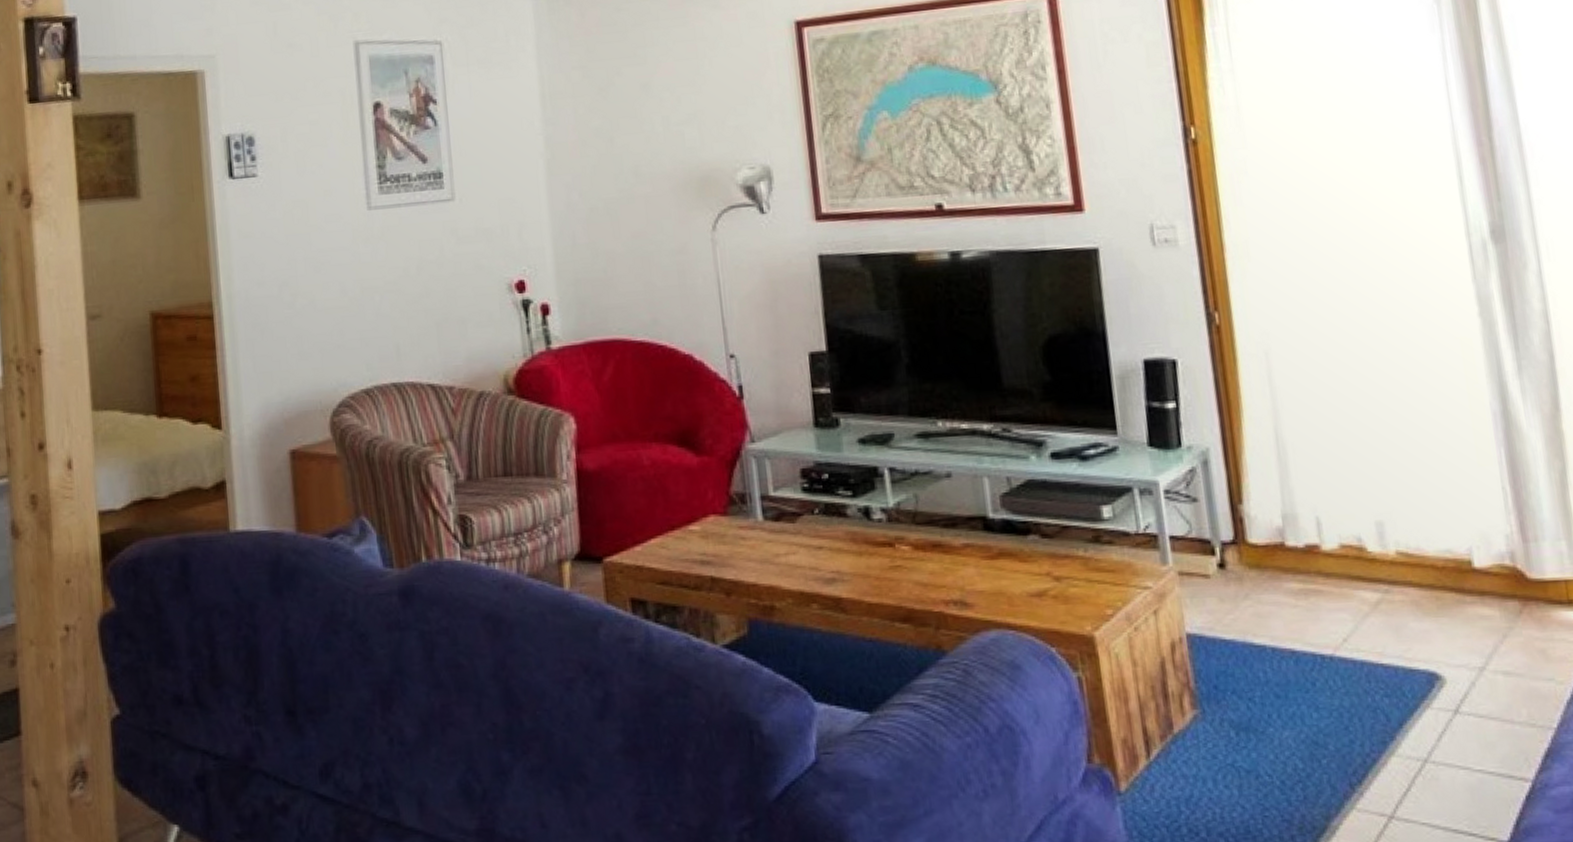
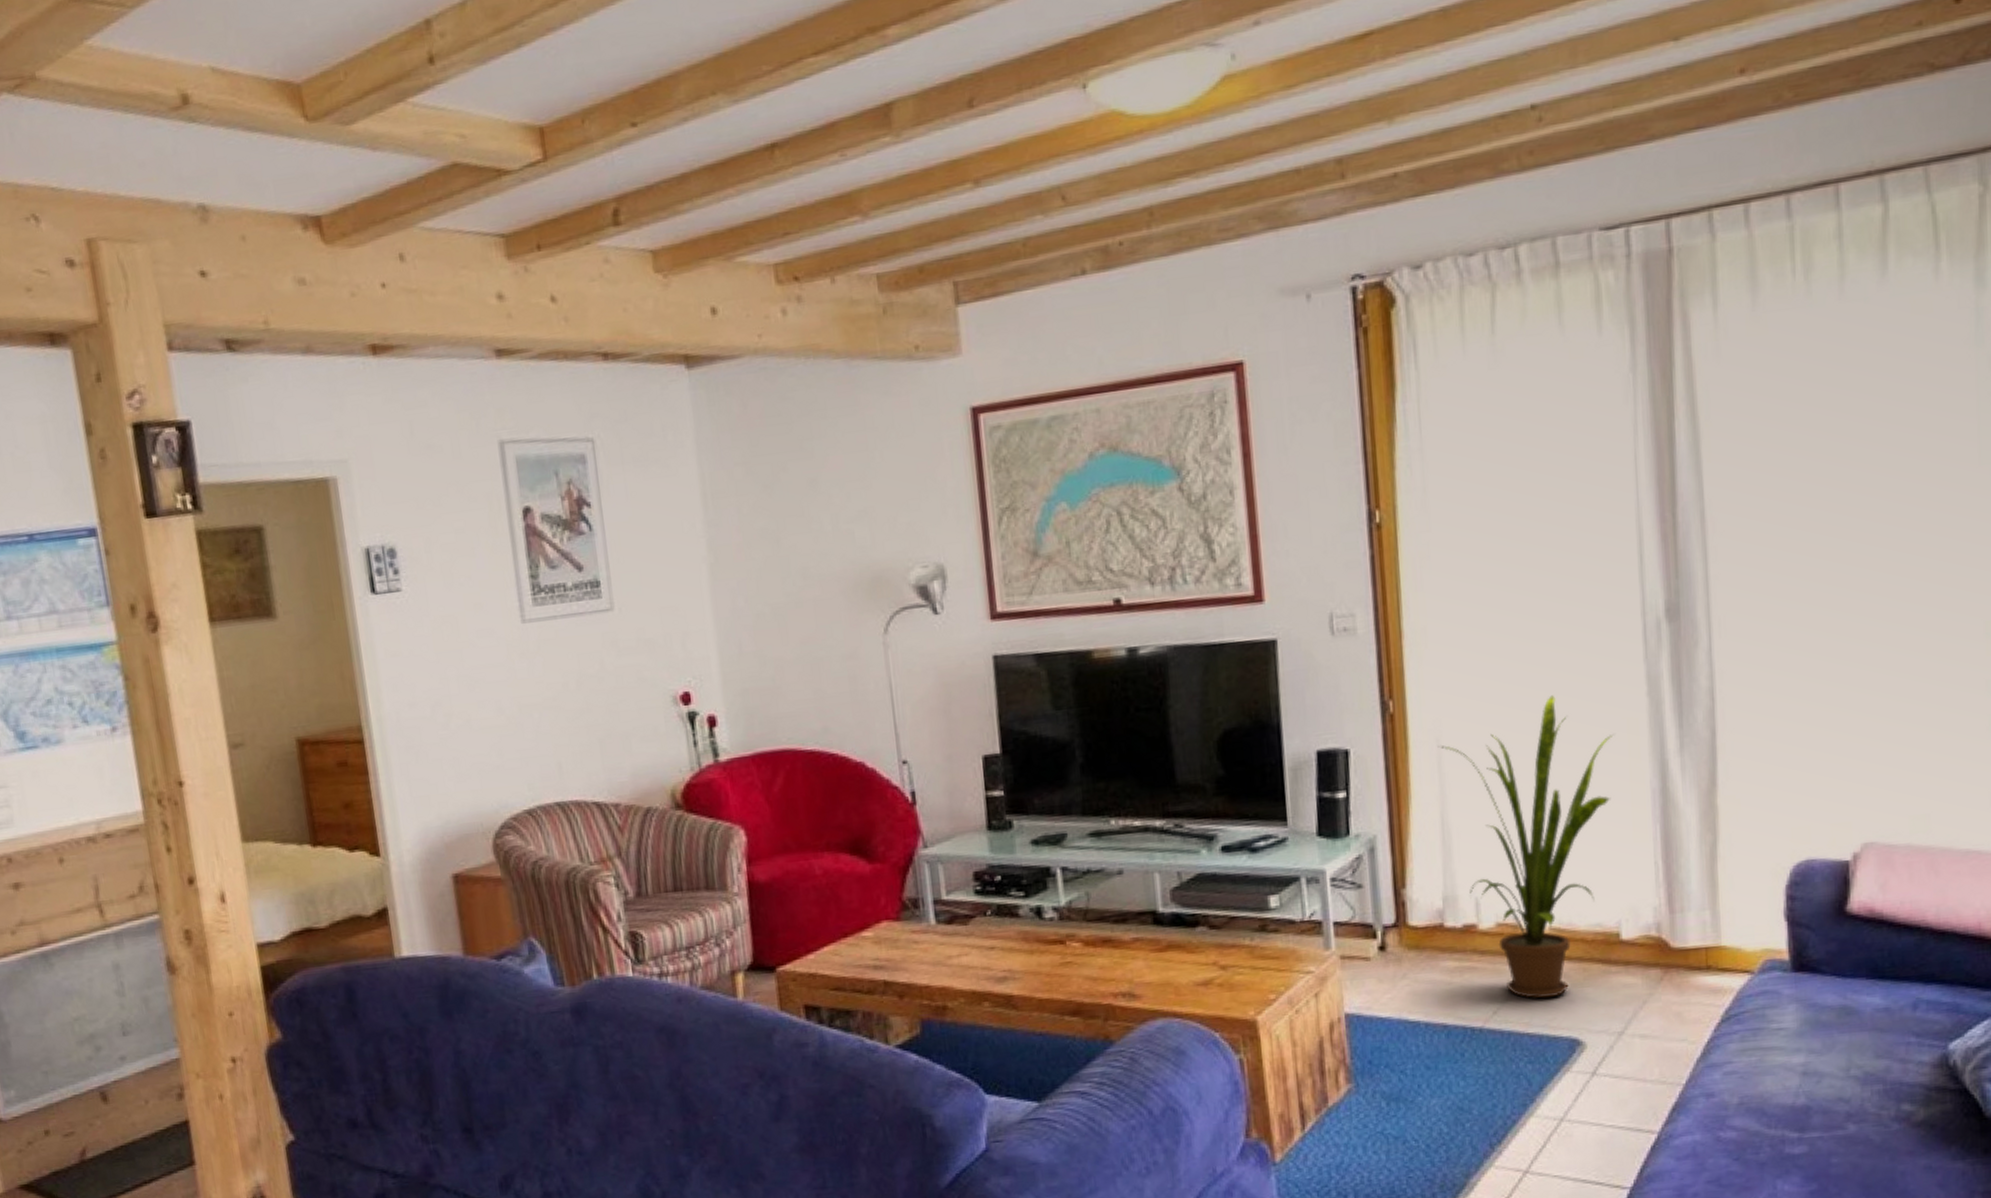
house plant: none [1267,312,1451,627] -> present [1437,695,1614,999]

